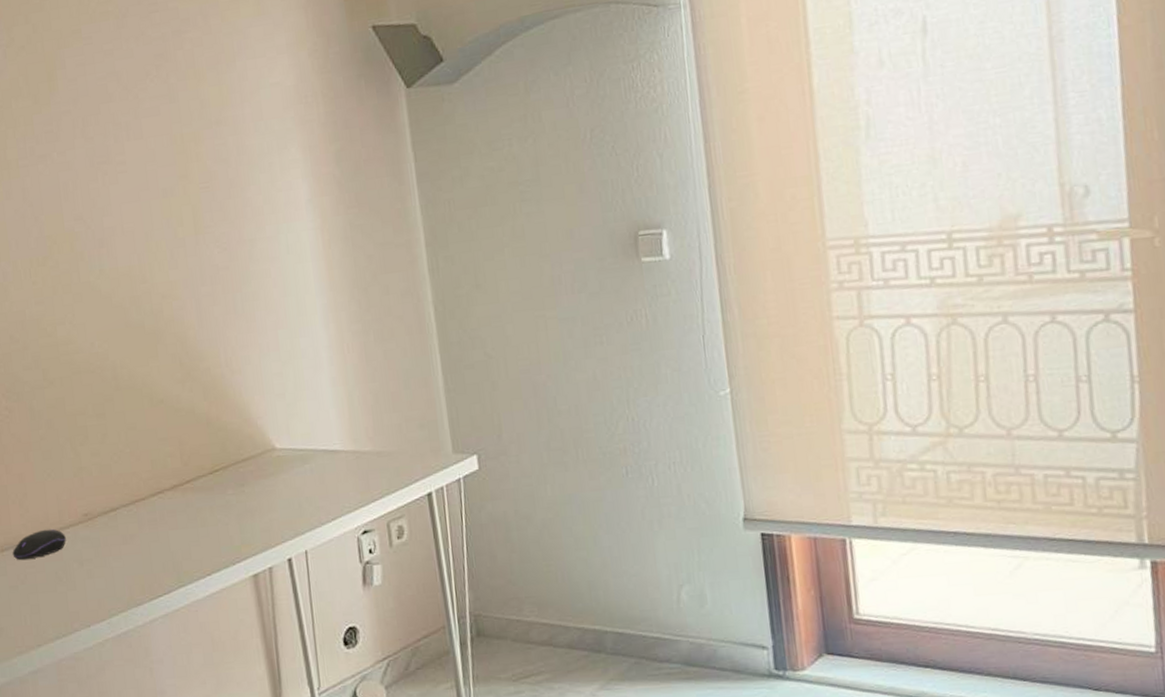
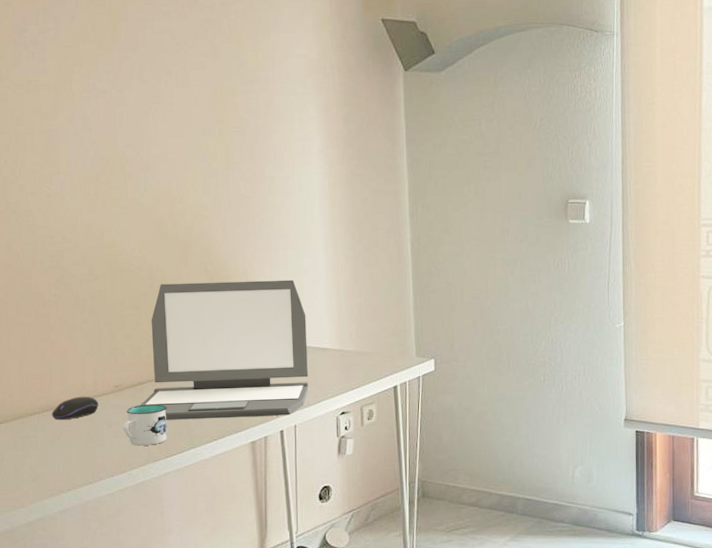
mug: none [97,533,151,587] -> present [123,404,168,446]
laptop: none [114,366,319,553] -> present [140,279,309,420]

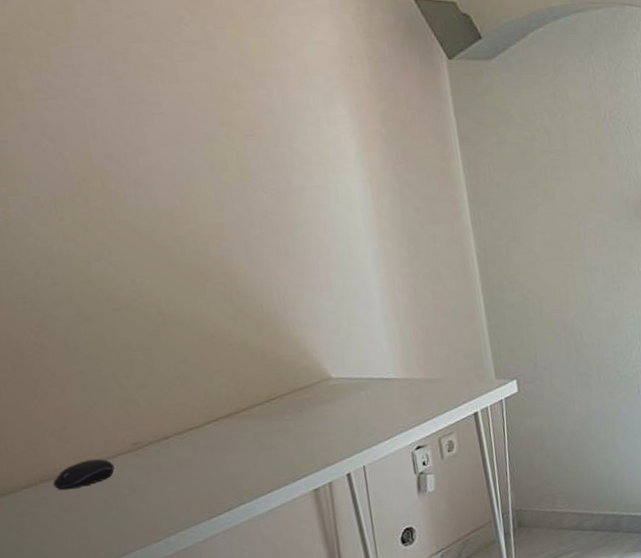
mug: present [123,404,168,446] -> none [150,458,210,509]
laptop: present [140,279,309,420] -> none [168,304,375,476]

